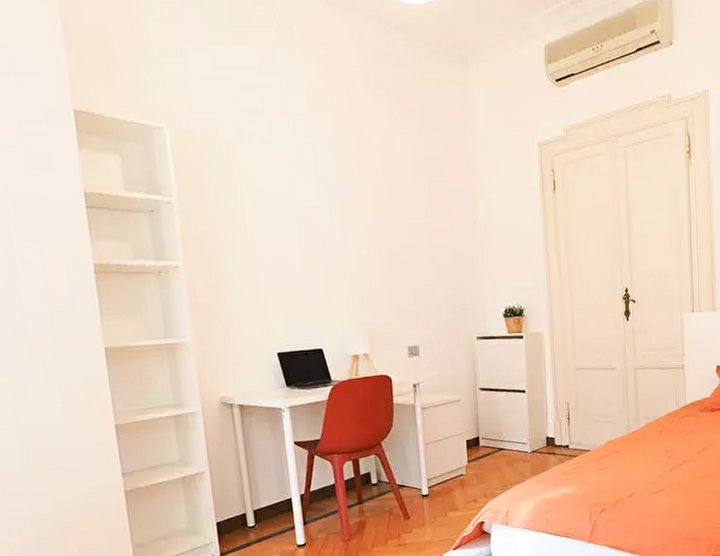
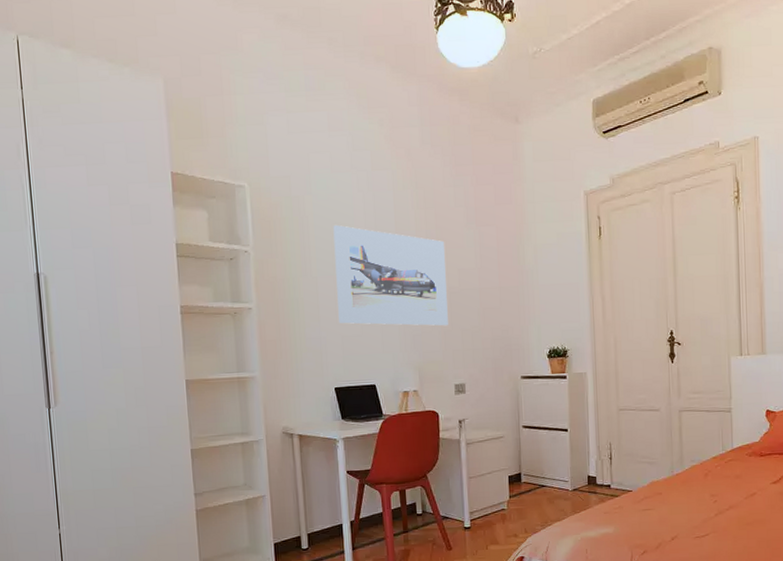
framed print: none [268,173,399,285] -> present [333,224,448,326]

